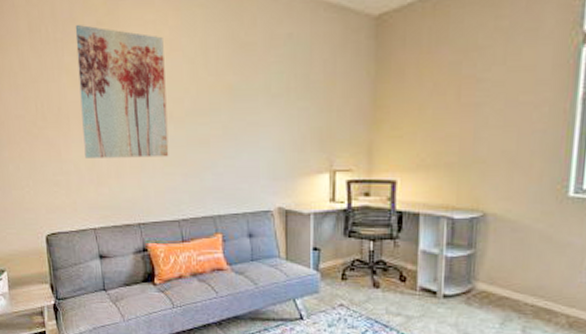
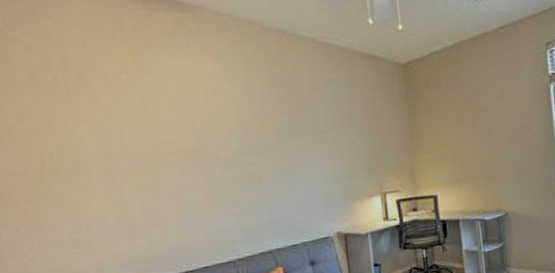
wall art: present [75,24,169,158] -> none [93,71,218,211]

